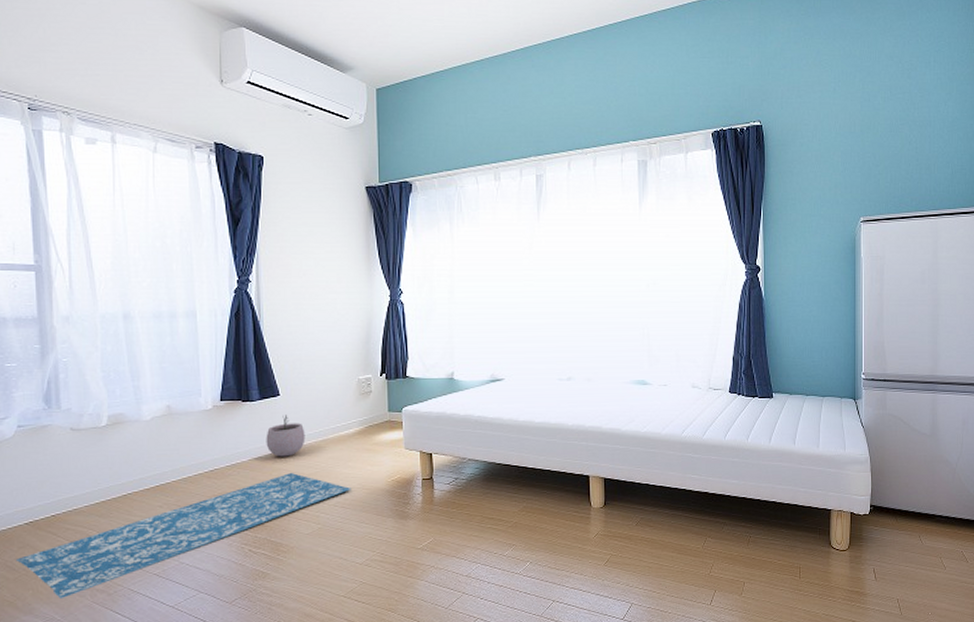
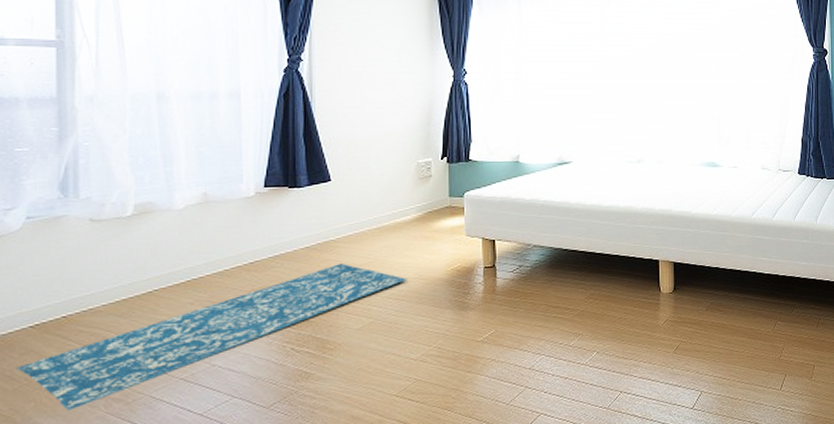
plant pot: present [266,415,305,457] -> none [314,201,358,247]

